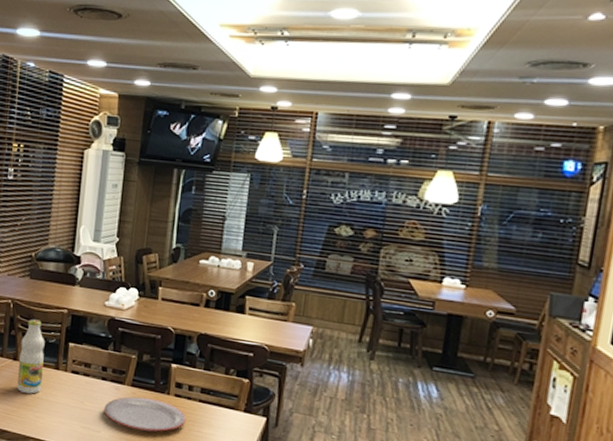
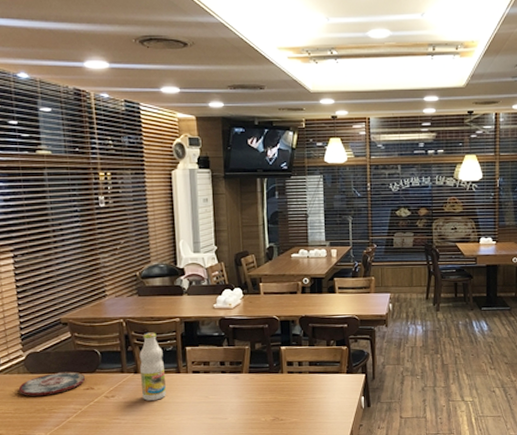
plate: present [104,396,187,432] -> none [227,379,301,410]

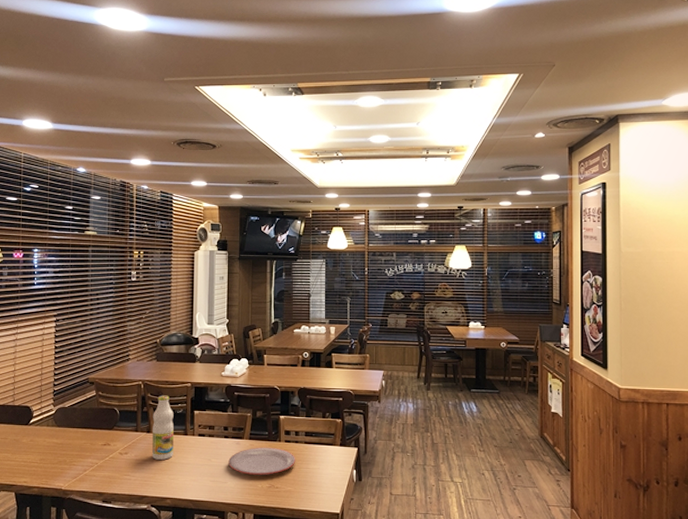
plate: present [18,371,86,396] -> none [46,427,104,448]
plate: none [227,379,301,410] -> present [228,447,296,476]

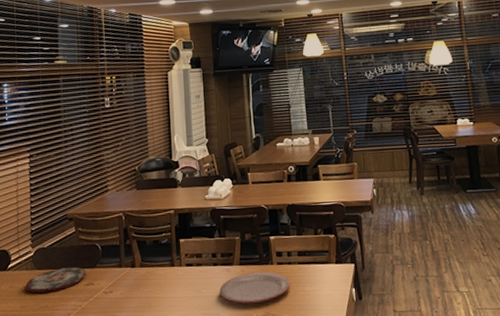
plate: none [46,427,104,448] -> present [25,267,87,293]
bottle: present [152,395,174,460] -> none [136,225,161,296]

